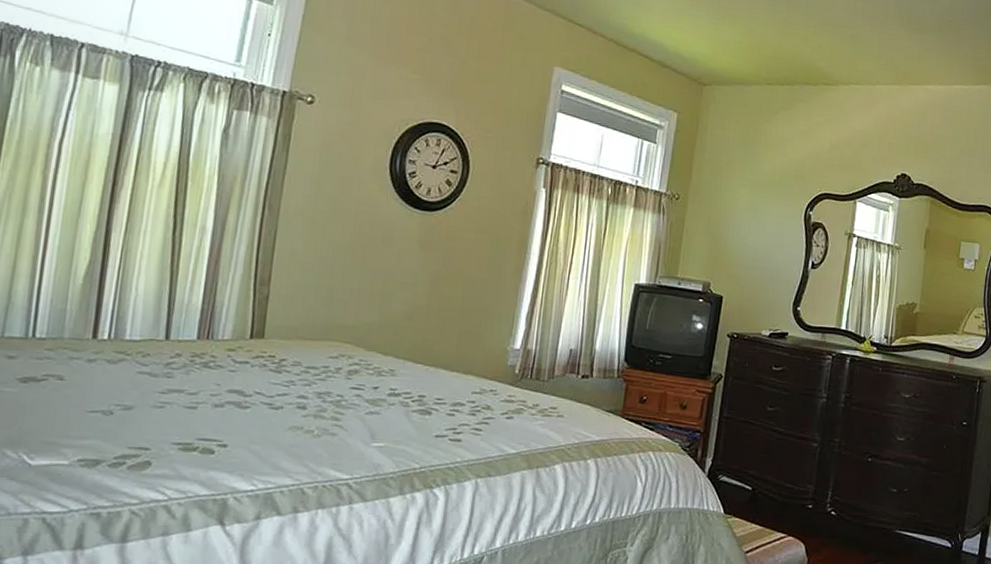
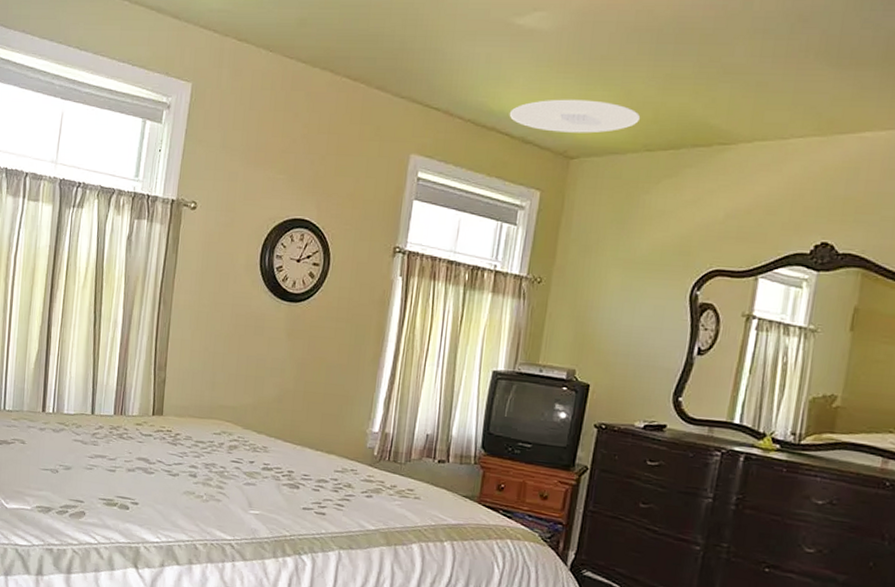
ceiling light: none [648,29,762,64] -> present [509,99,641,133]

